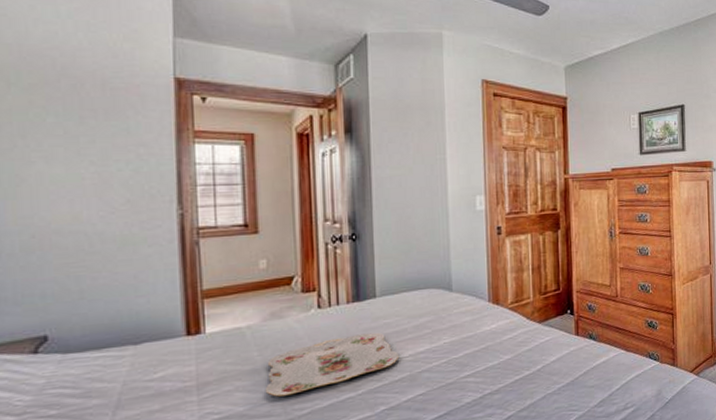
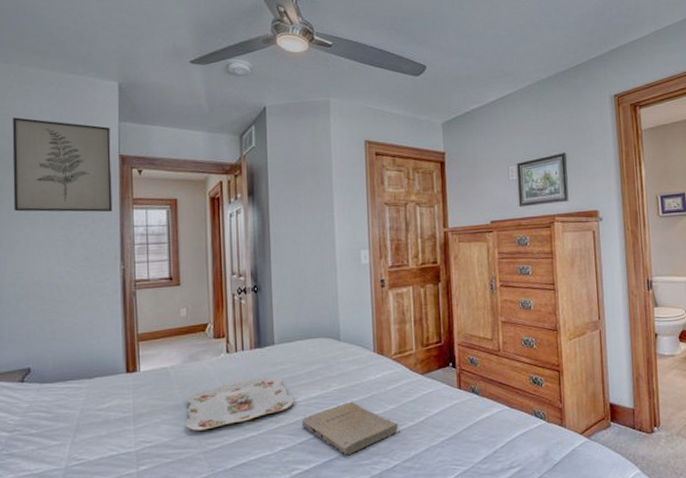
wall art: none [12,20,166,146] -> present [12,117,113,213]
book: none [407,353,516,410] -> present [301,401,400,456]

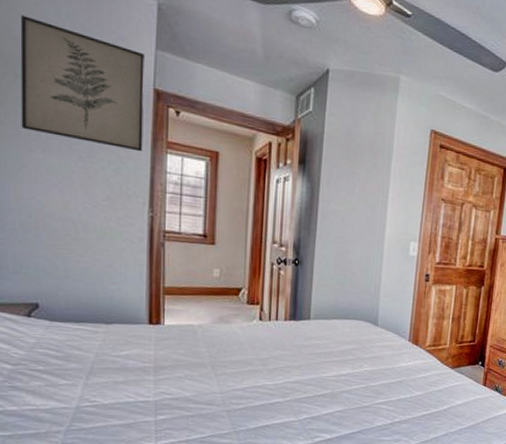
serving tray: present [184,377,295,431] -> none [209,349,325,391]
book: present [301,401,400,456] -> none [328,383,423,431]

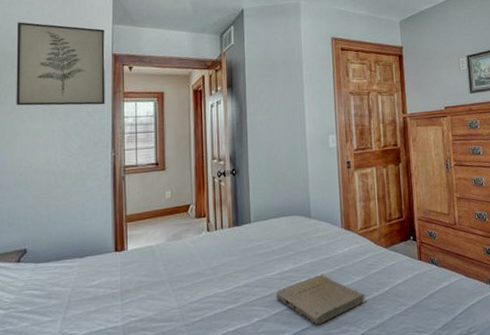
book: none [328,383,423,431] -> present [276,274,367,325]

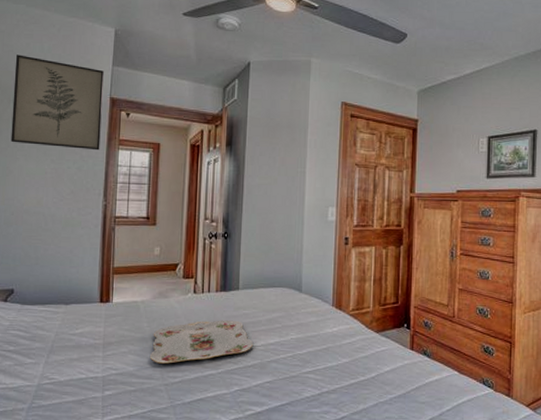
serving tray: none [168,253,270,305] -> present [149,320,254,364]
book: present [276,274,367,325] -> none [258,351,351,403]

